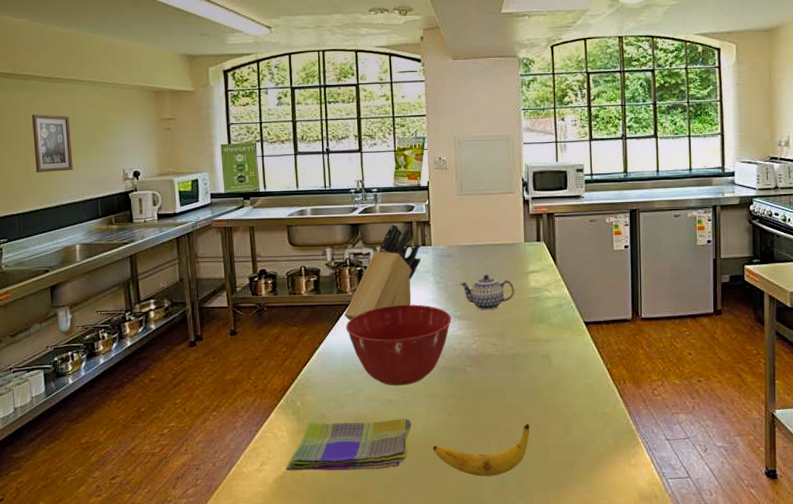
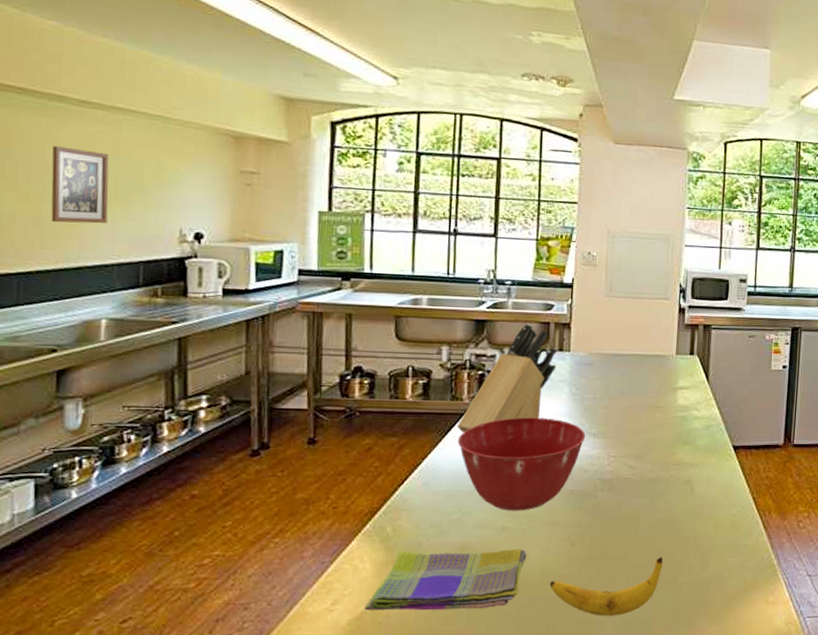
teapot: present [459,274,515,311] -> none [598,388,661,429]

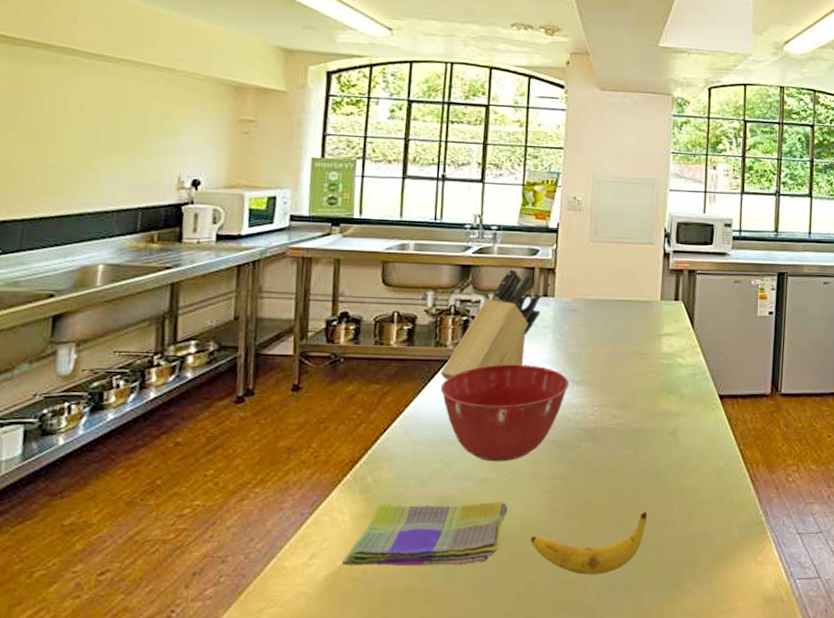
picture frame: present [51,146,109,224] -> none [57,97,116,172]

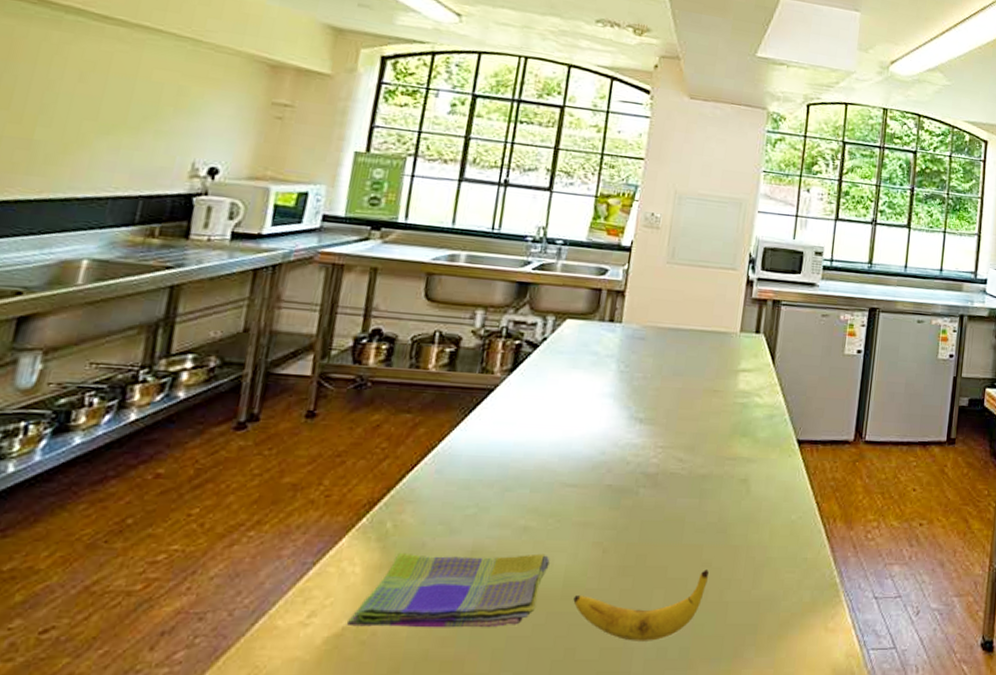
knife block: present [440,268,542,380] -> none [483,288,608,412]
mixing bowl: present [440,364,569,462] -> none [482,396,632,508]

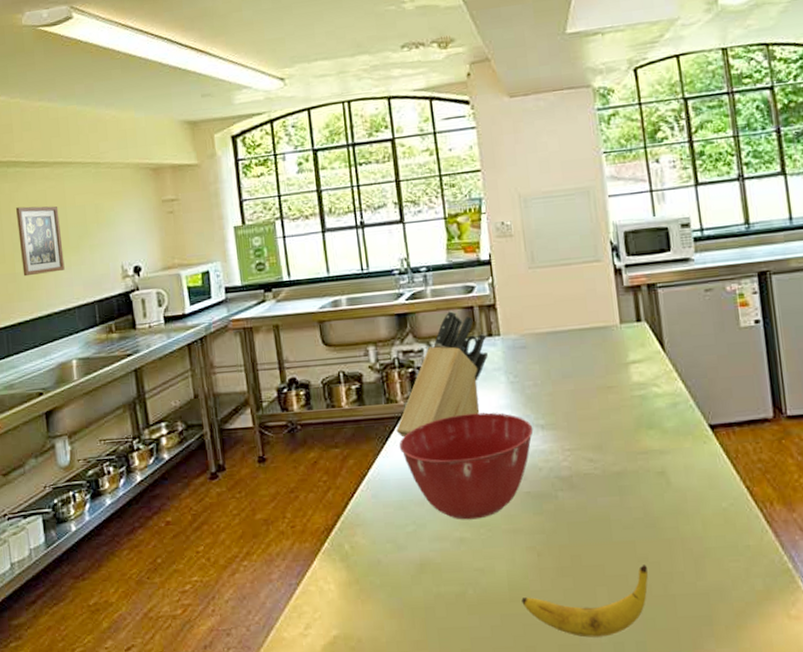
picture frame: none [43,62,125,151] -> present [16,206,65,277]
dish towel: present [347,552,550,628] -> none [336,561,491,635]
mixing bowl: none [482,396,632,508] -> present [399,412,534,520]
knife block: none [483,288,608,412] -> present [396,310,488,438]

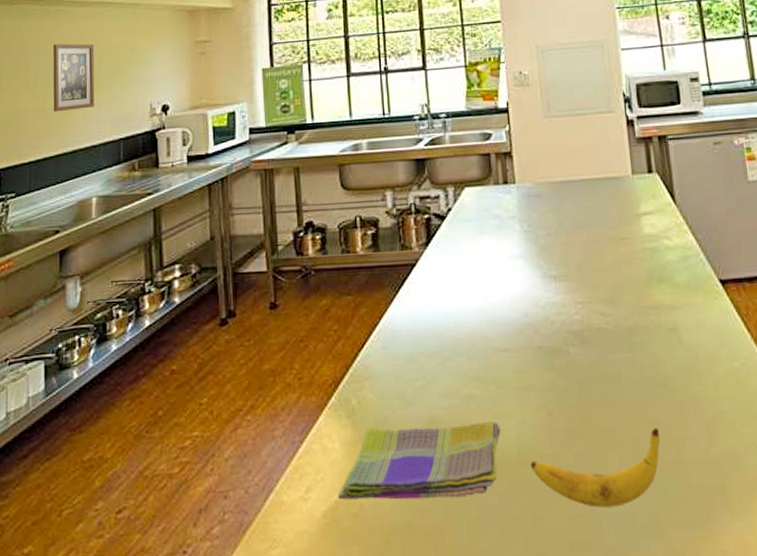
dish towel: none [336,561,491,635] -> present [338,420,501,500]
knife block: present [396,310,488,438] -> none [409,156,503,286]
mixing bowl: present [399,412,534,520] -> none [412,261,546,375]

